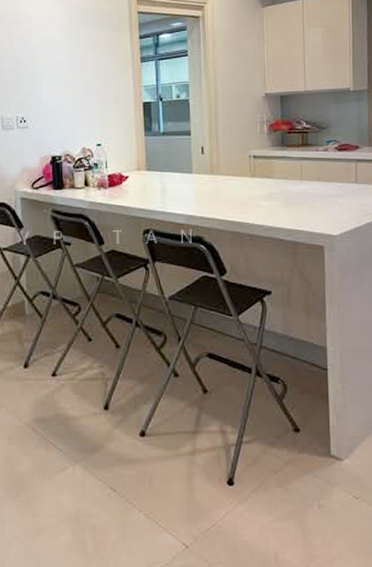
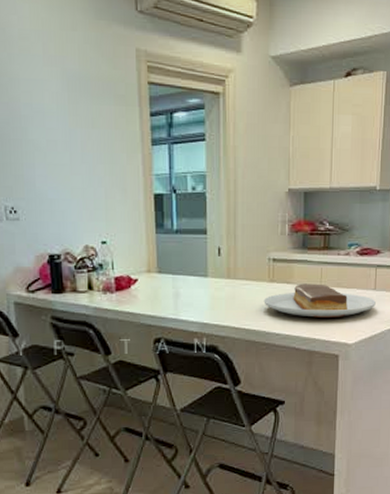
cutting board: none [246,178,358,210] -> present [264,283,376,317]

